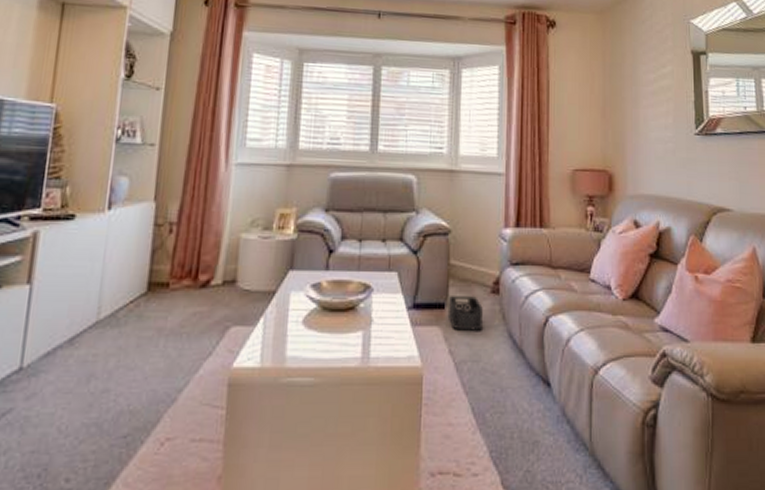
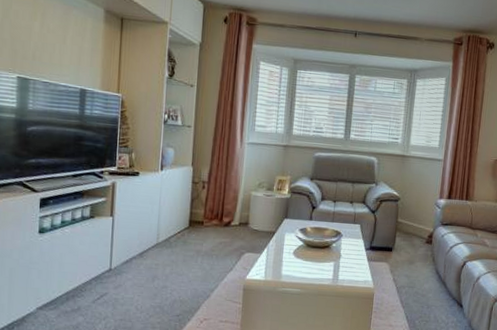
storage bin: present [447,296,483,331] -> none [393,243,419,268]

